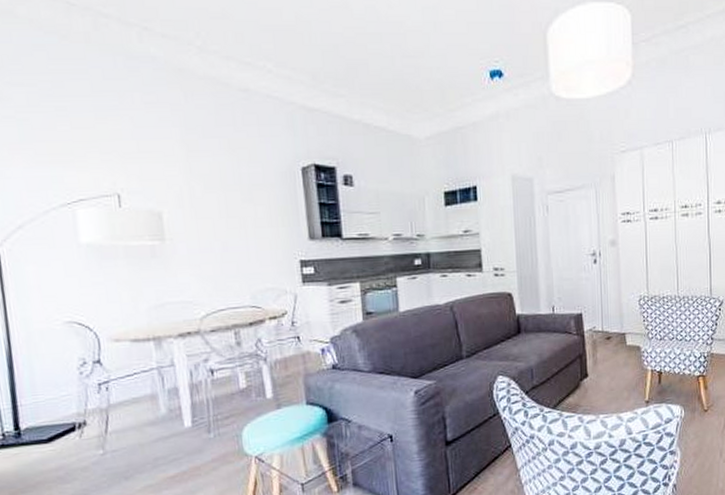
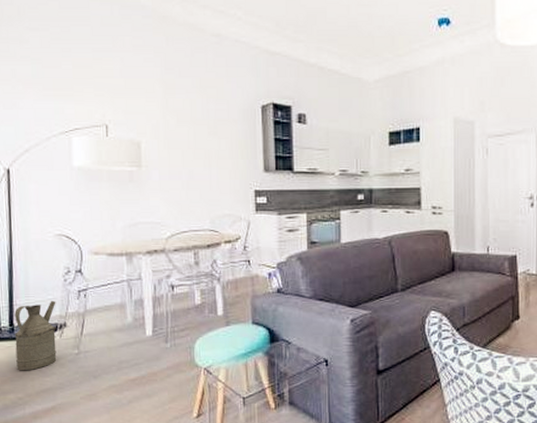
watering can: none [19,397,78,480] -> present [14,301,57,371]

